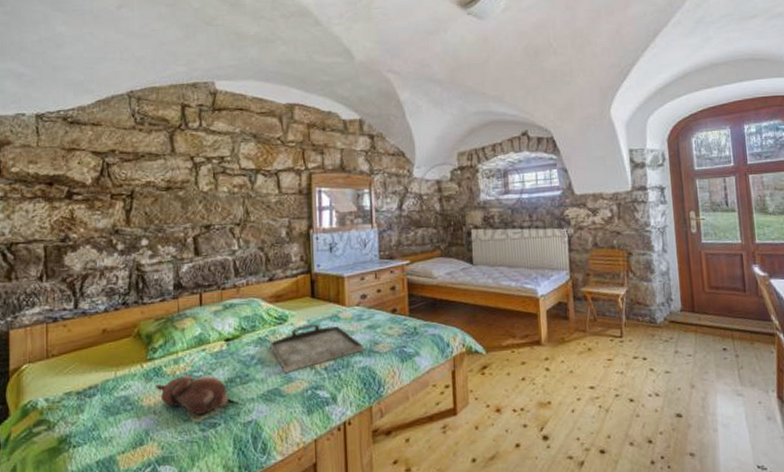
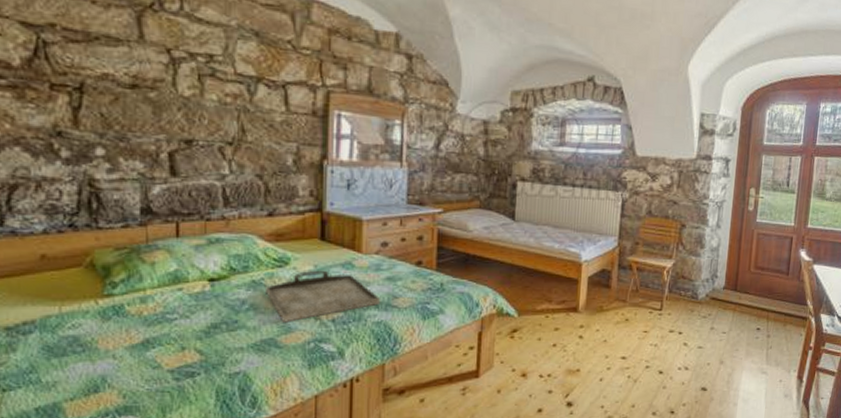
teddy bear: present [156,374,229,415] -> none [115,316,212,362]

